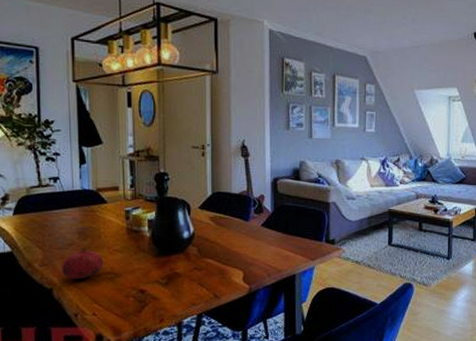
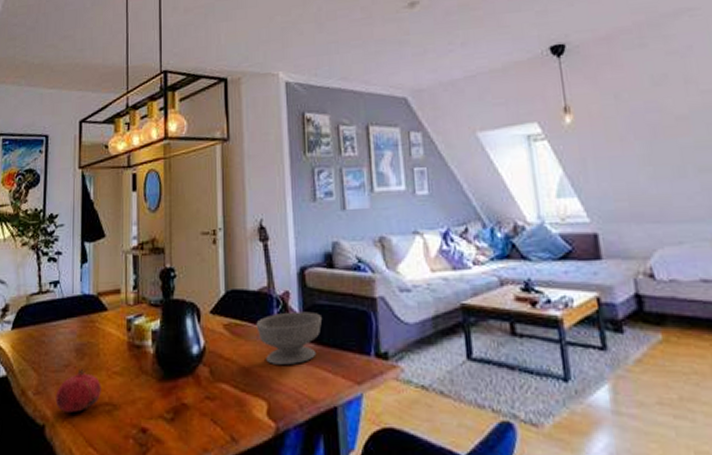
bowl: none [237,210,289,246] -> present [256,311,323,364]

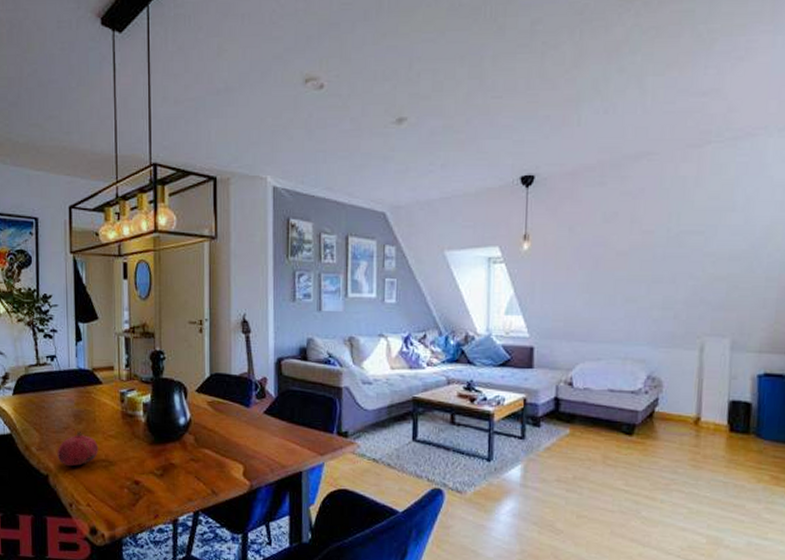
bowl: present [256,311,323,364] -> none [236,394,295,437]

